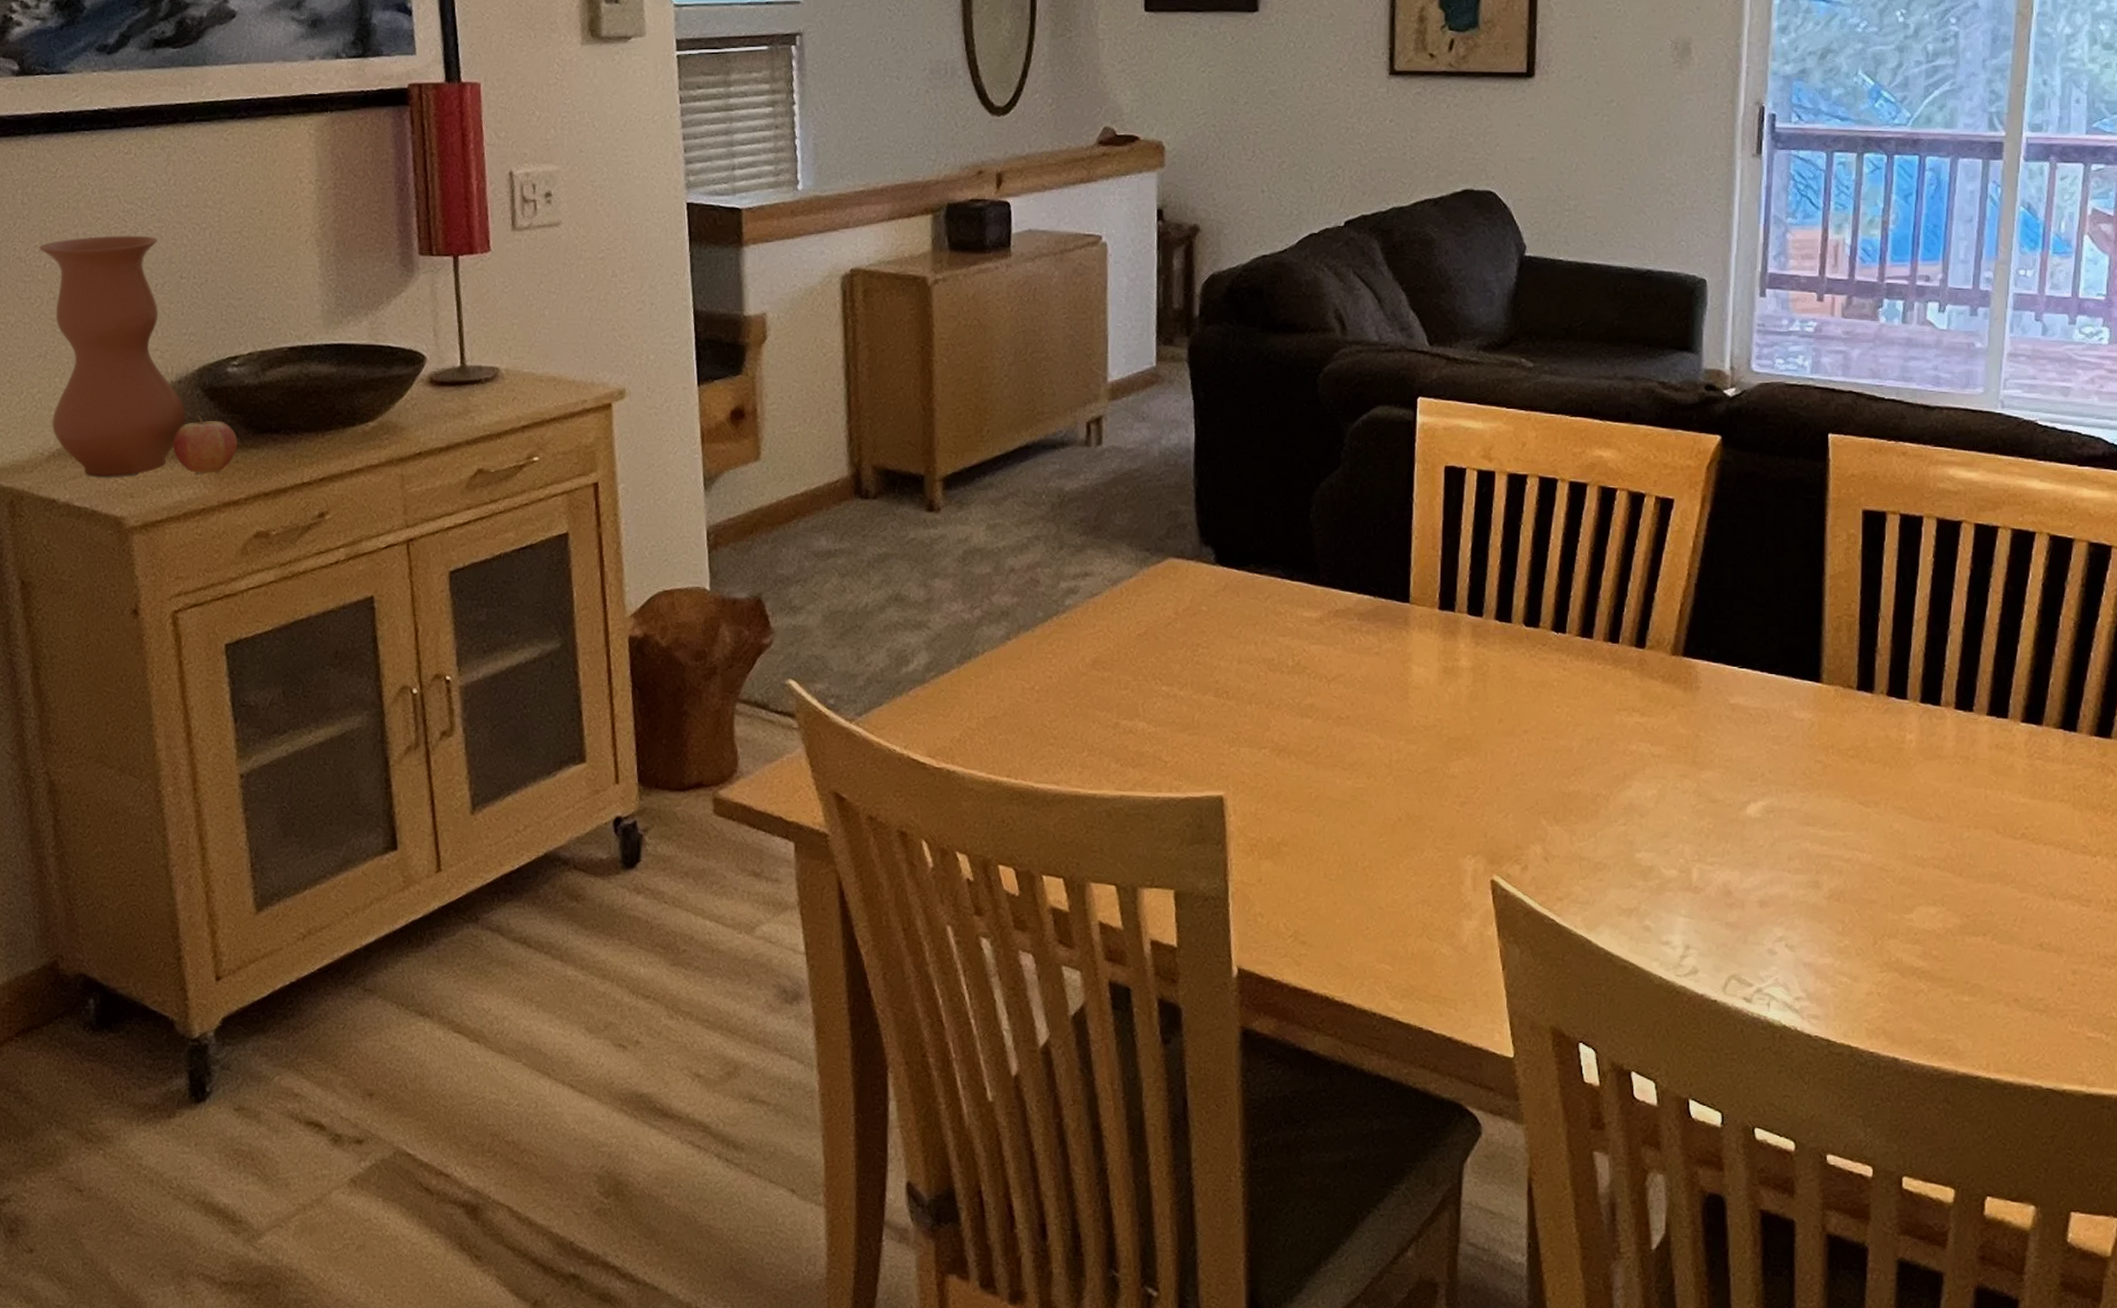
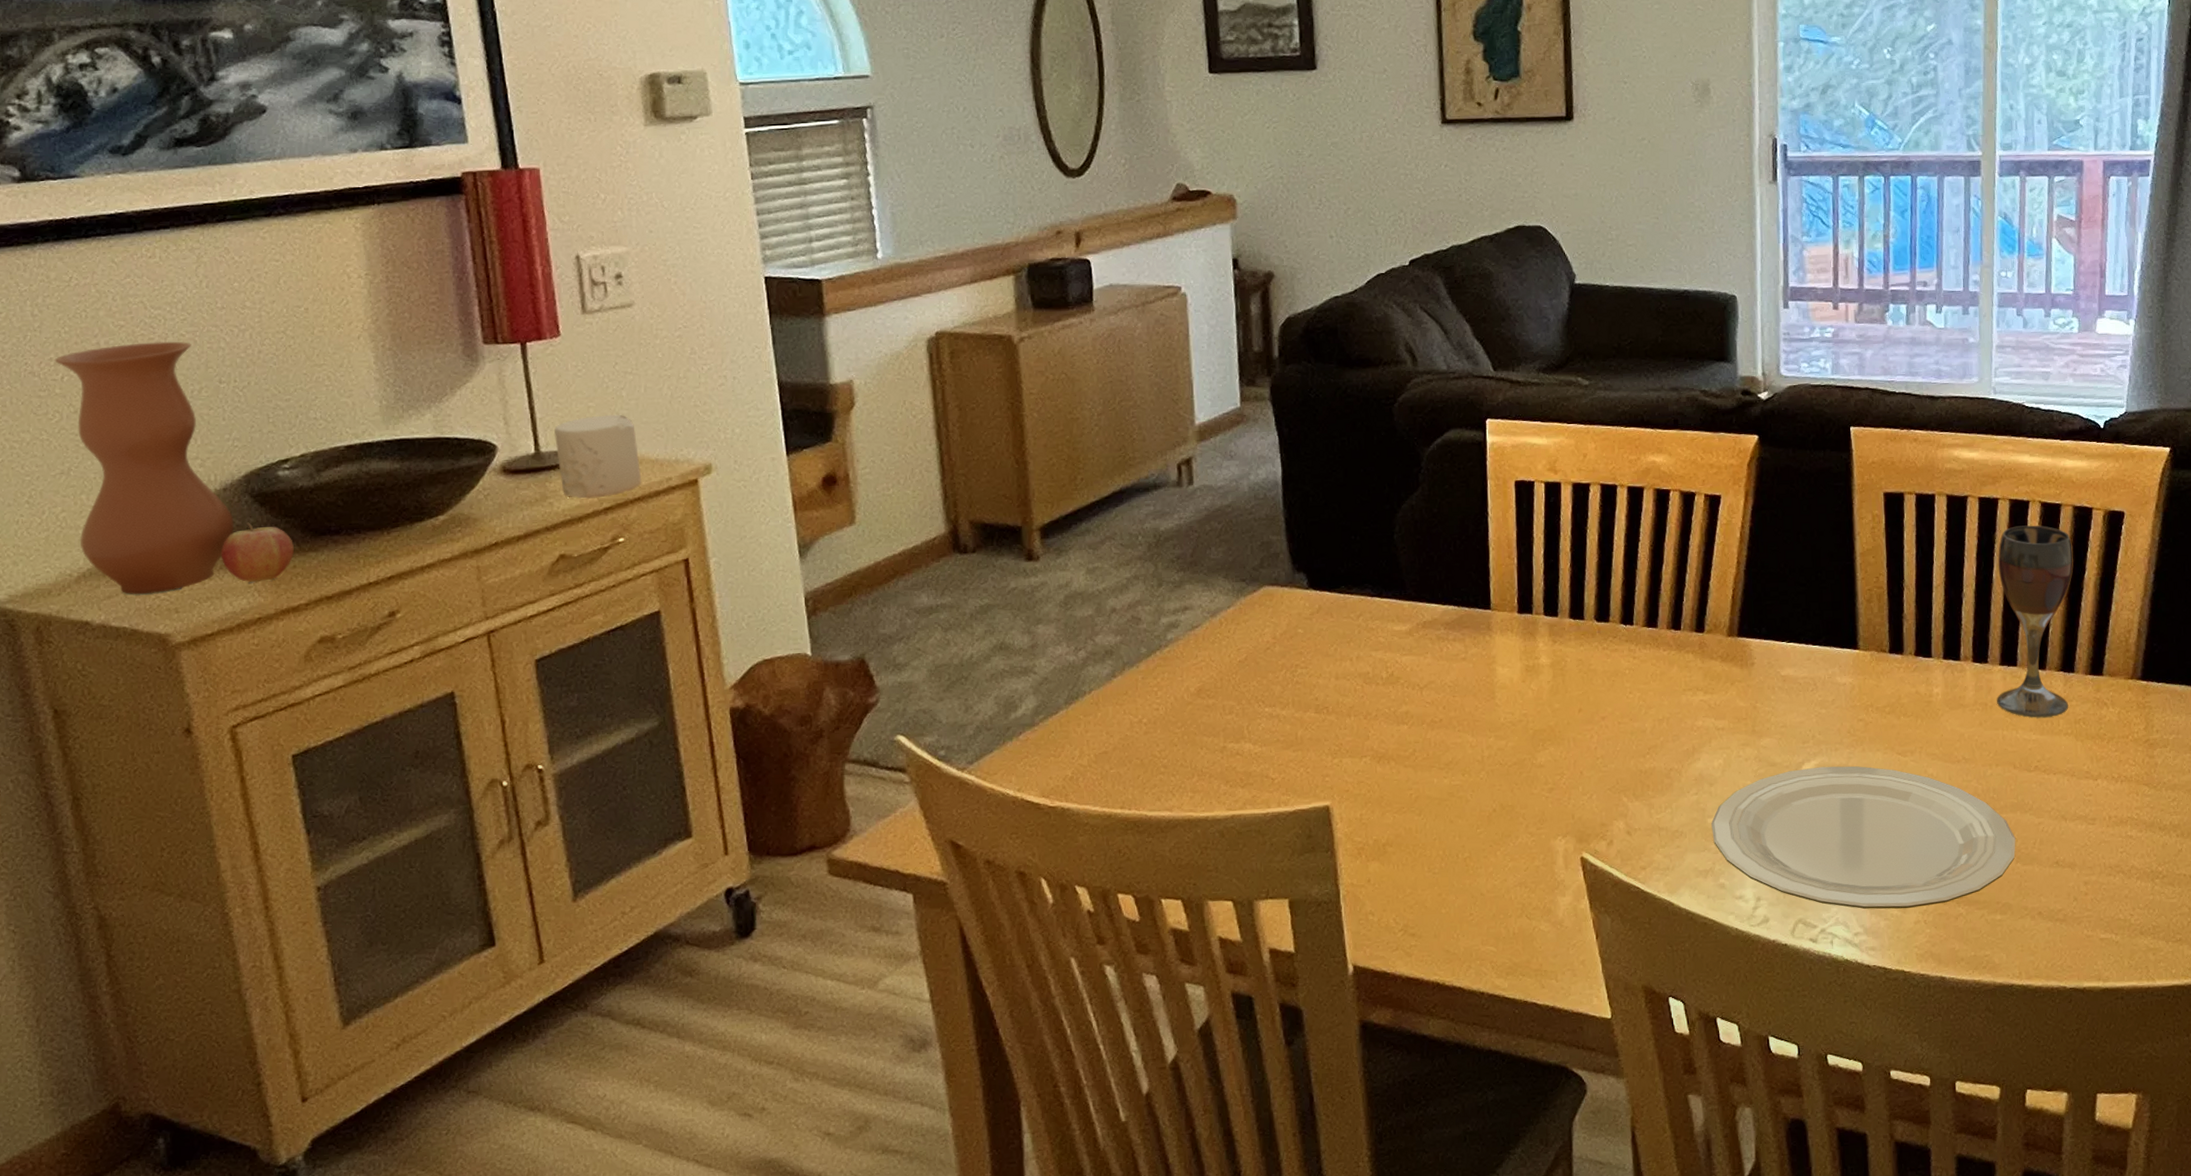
candle: none [480,333,559,416] -> present [554,414,642,499]
plate: none [1639,808,1993,978] -> present [1711,766,2016,910]
cup: none [1980,559,2084,780] -> present [1996,525,2074,718]

